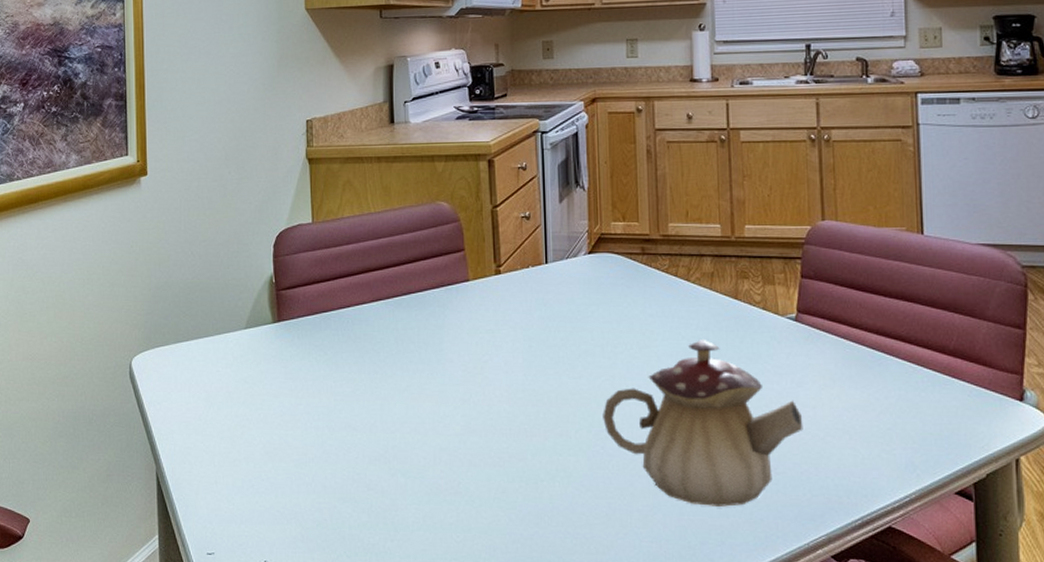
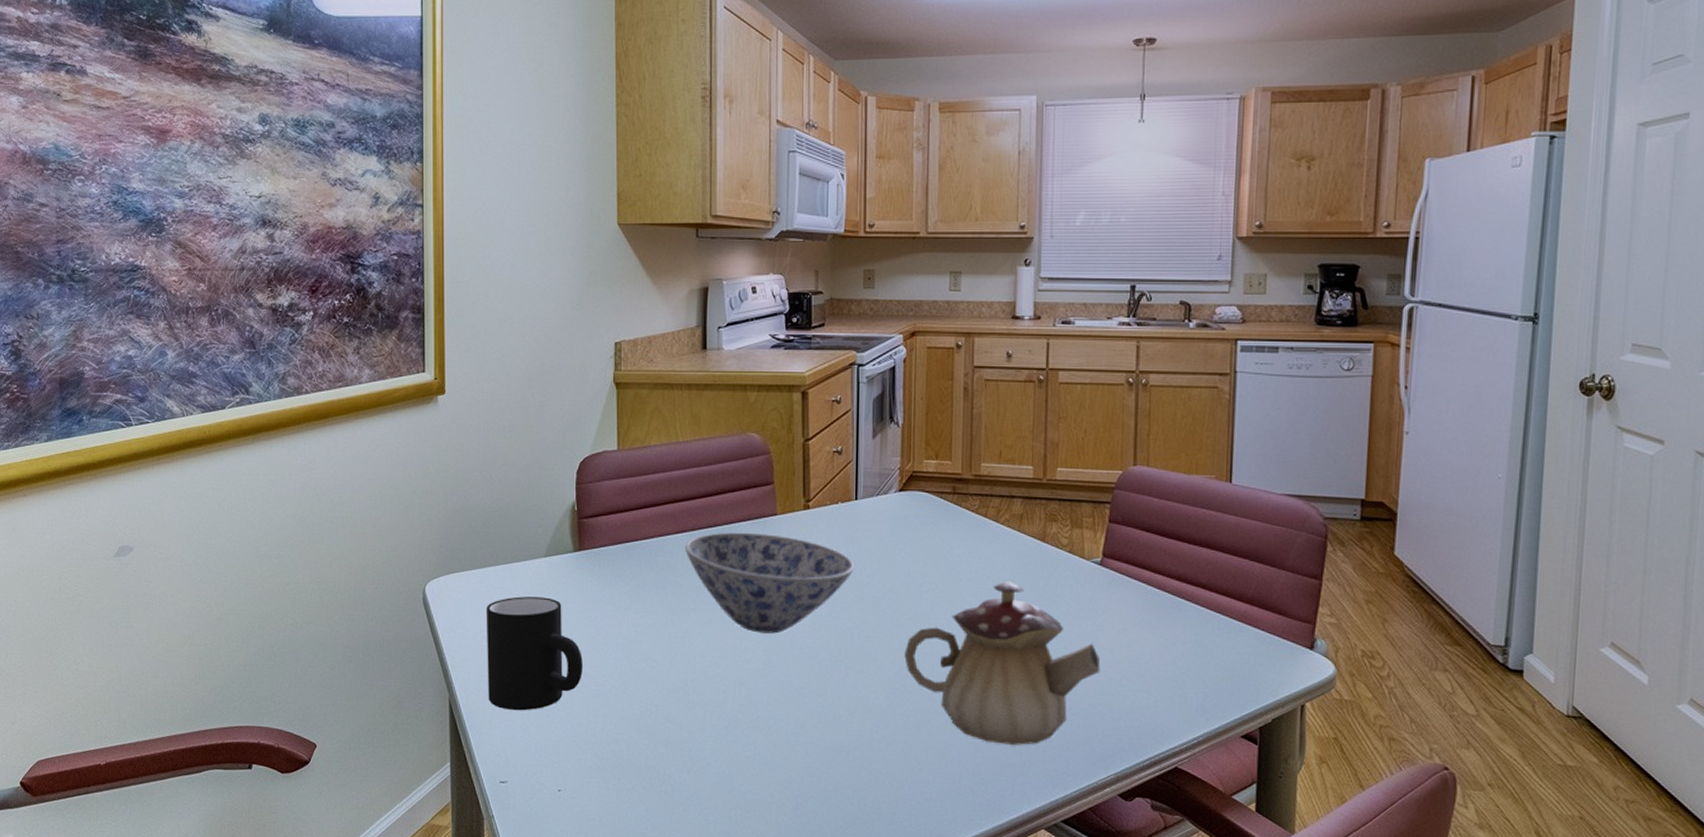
mug: none [189,368,285,482] -> present [486,596,583,711]
bowl: none [381,299,549,399] -> present [685,532,855,634]

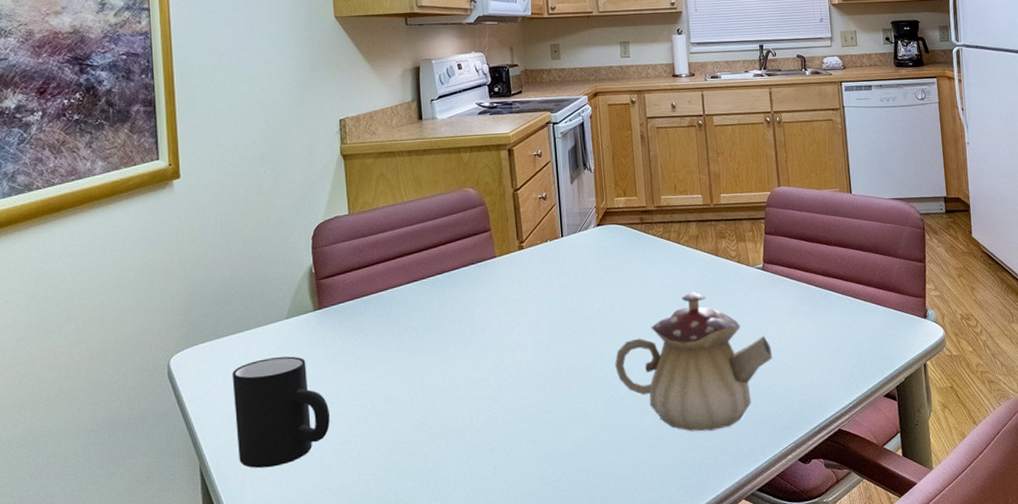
bowl: present [685,532,855,634] -> none [417,274,567,364]

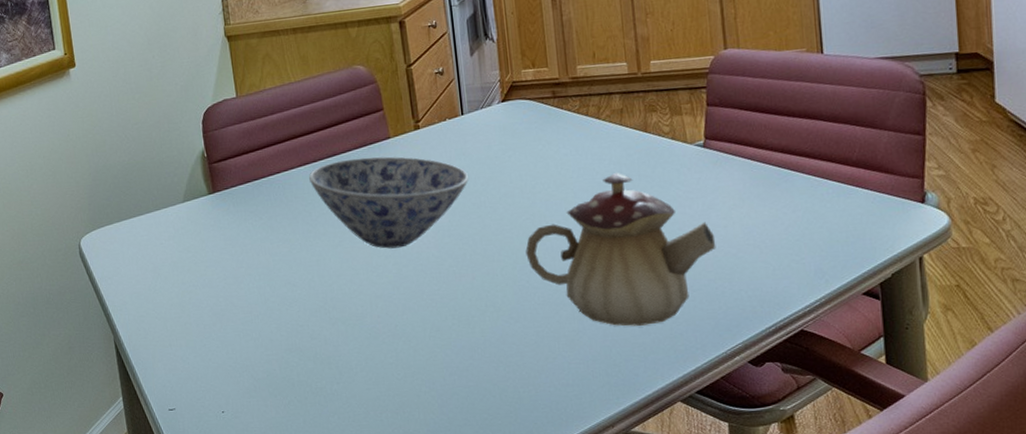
mug: present [231,356,330,469] -> none [136,238,231,345]
bowl: none [417,274,567,364] -> present [309,156,469,249]

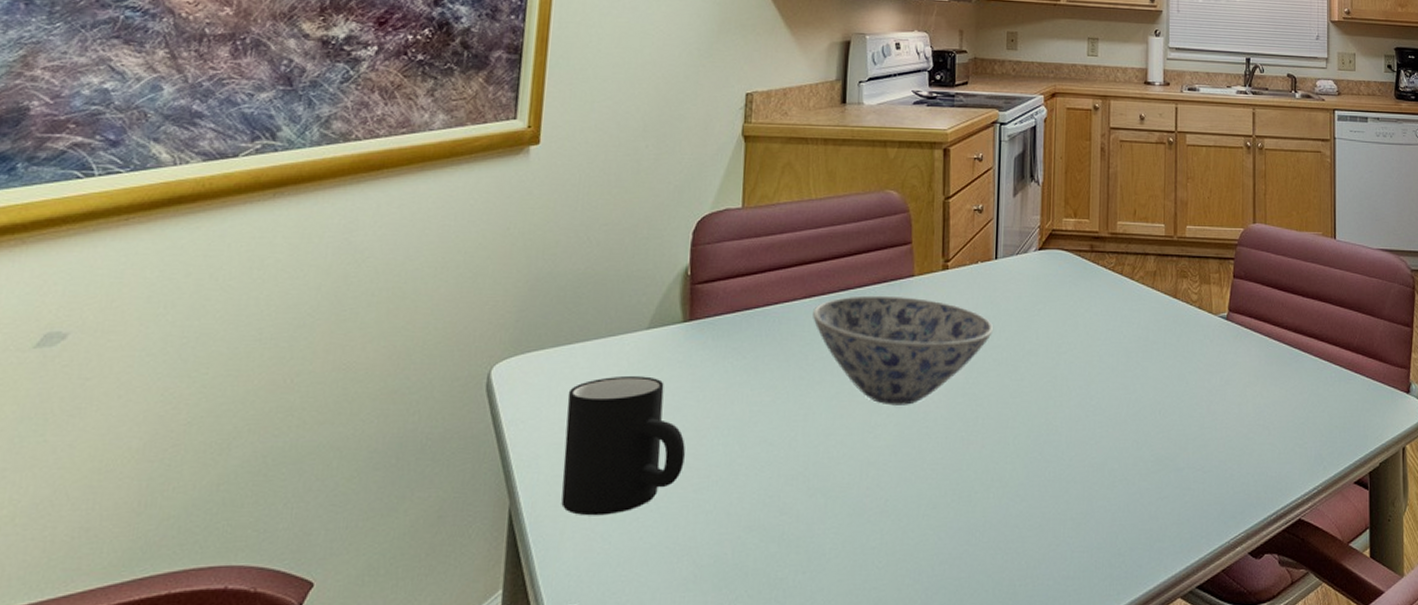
mug: none [136,238,231,345] -> present [561,376,685,516]
teapot: present [525,172,716,326] -> none [1042,337,1229,510]

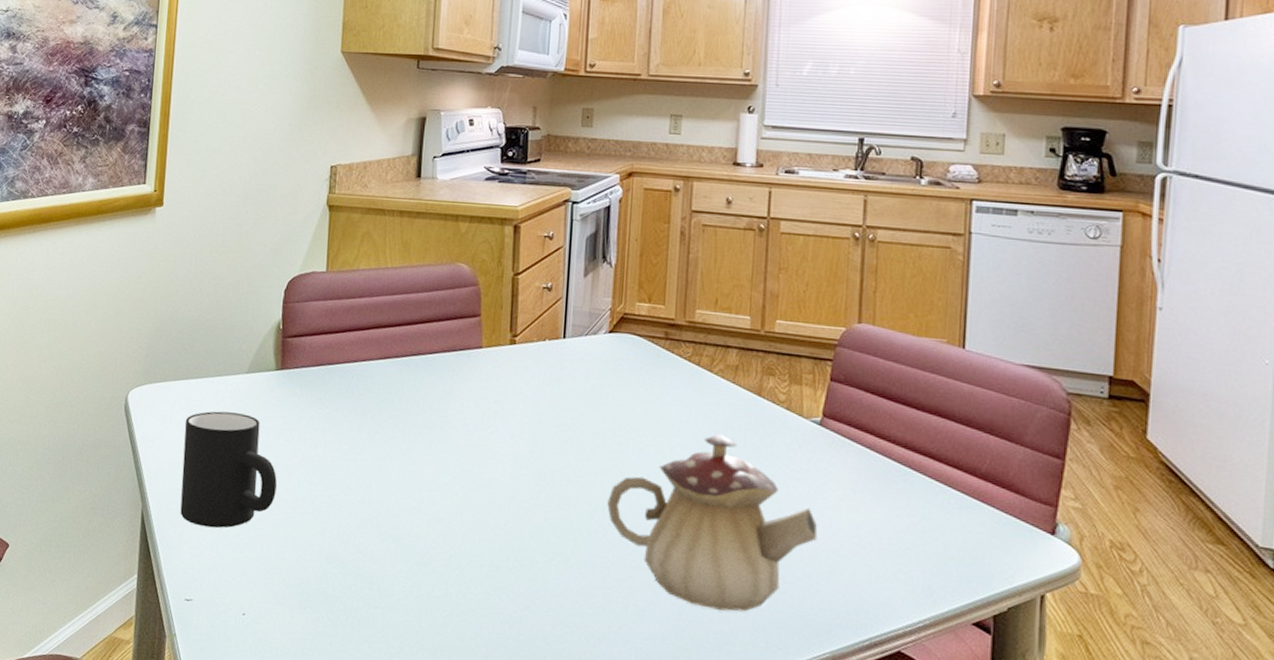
bowl: present [813,295,994,406] -> none [387,361,560,470]
teapot: none [1042,337,1229,510] -> present [607,433,818,612]

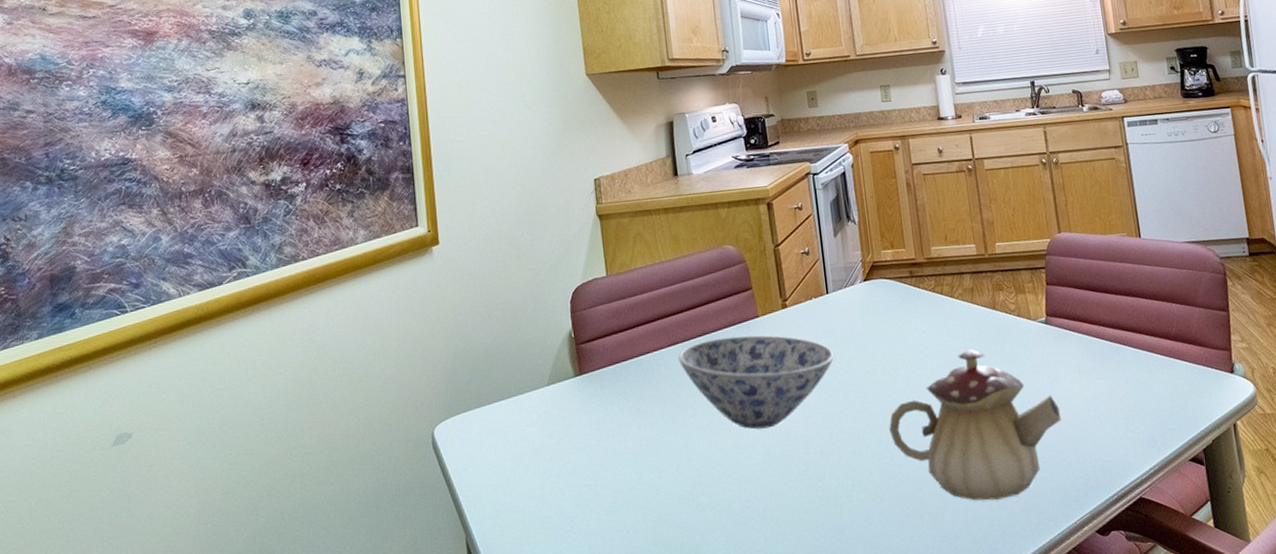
mug: present [180,411,277,528] -> none [495,424,595,541]
bowl: none [387,361,560,470] -> present [678,335,835,430]

